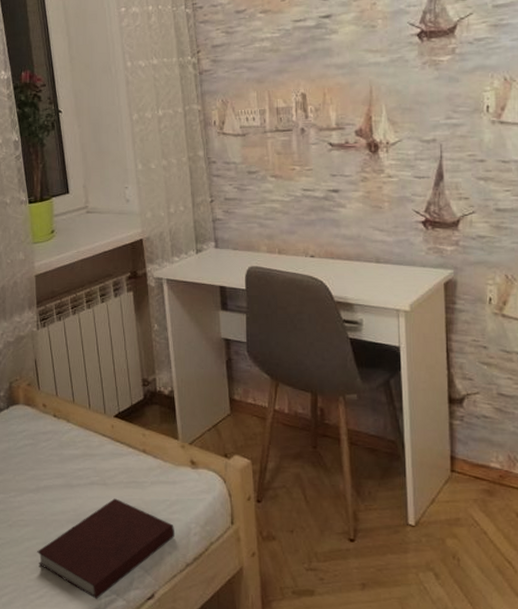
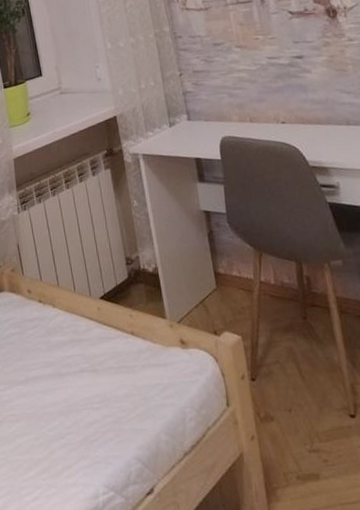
notebook: present [37,498,174,599] -> none [30,385,170,498]

